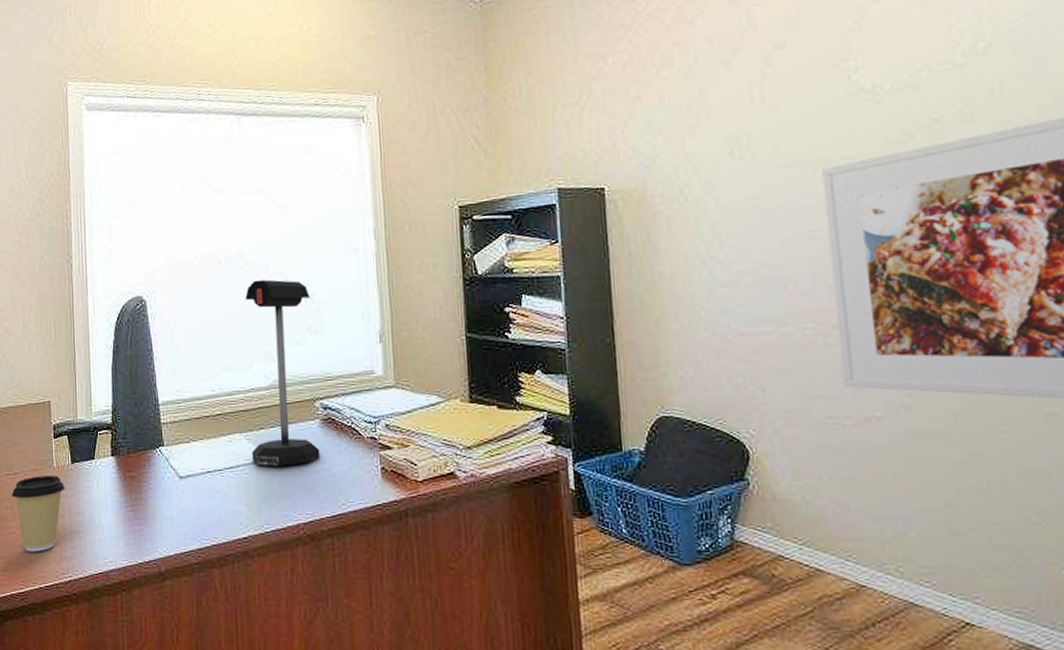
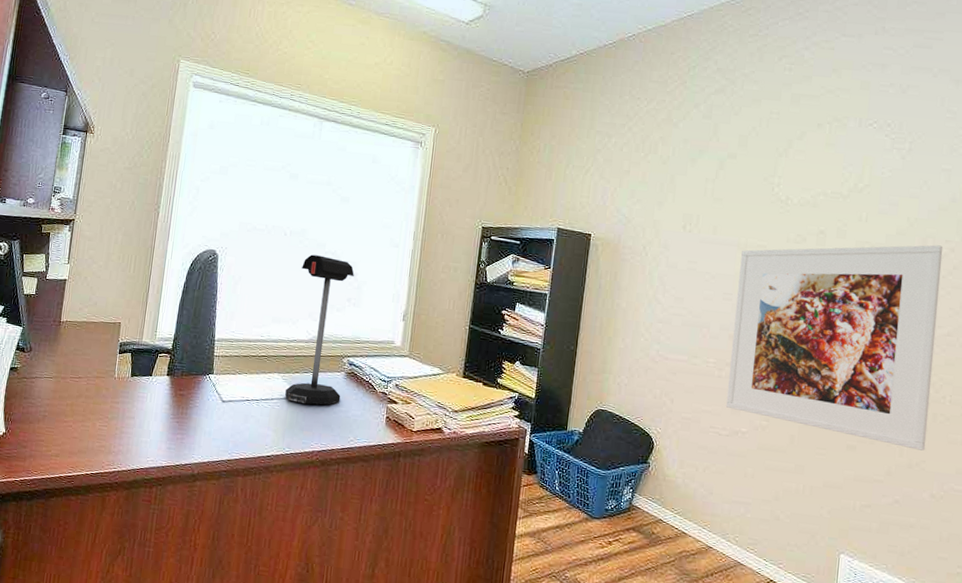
coffee cup: present [11,475,65,552] -> none [73,382,122,445]

